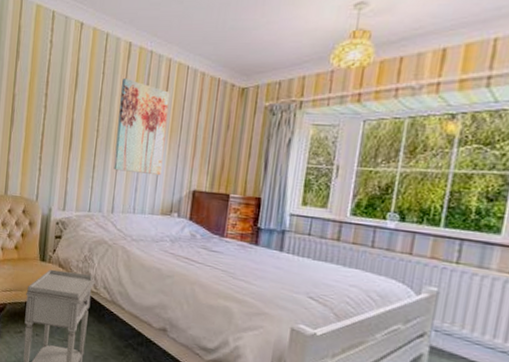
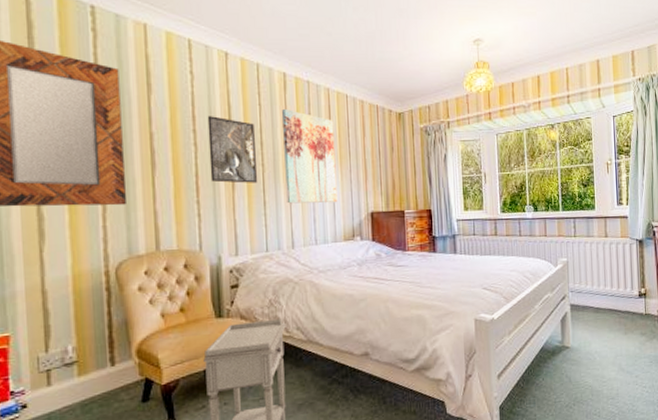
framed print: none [53,82,96,147] -> present [207,116,258,183]

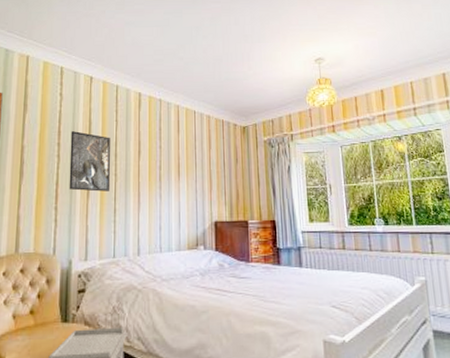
wall art: present [282,108,338,204] -> none [135,124,183,212]

